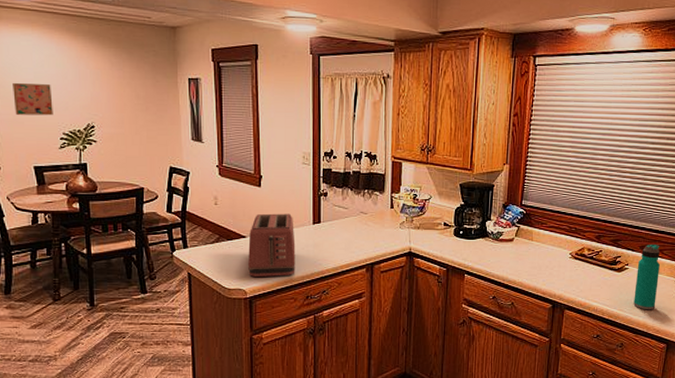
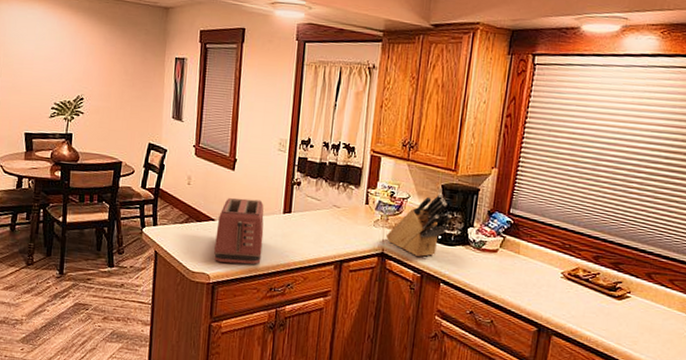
wall art: present [13,83,53,116] -> none [14,53,49,86]
knife block: none [412,192,471,252] -> present [385,193,452,257]
water bottle: present [633,244,660,310] -> none [635,271,670,349]

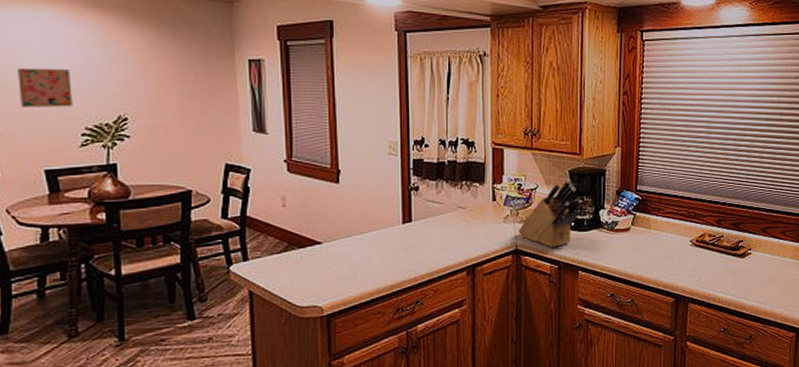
wall art: none [14,53,49,86] -> present [18,69,73,107]
toaster: present [214,197,264,265] -> none [325,213,383,290]

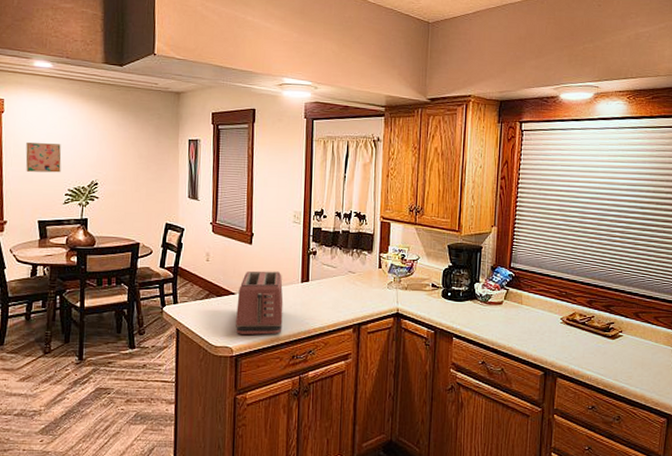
toaster: none [325,213,383,290] -> present [236,270,284,335]
knife block: present [517,179,582,247] -> none [399,253,459,314]

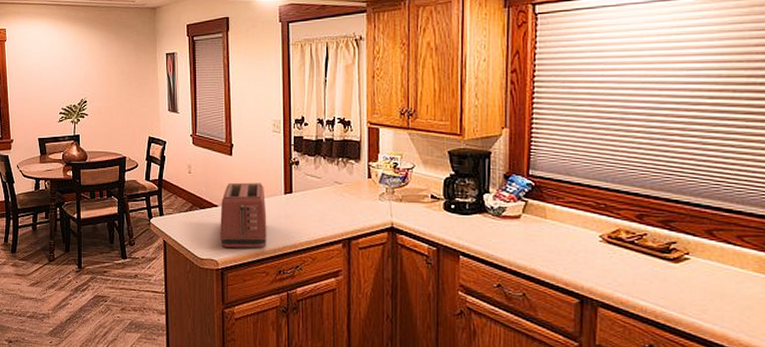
wall art: present [25,143,62,173] -> none [25,66,55,94]

